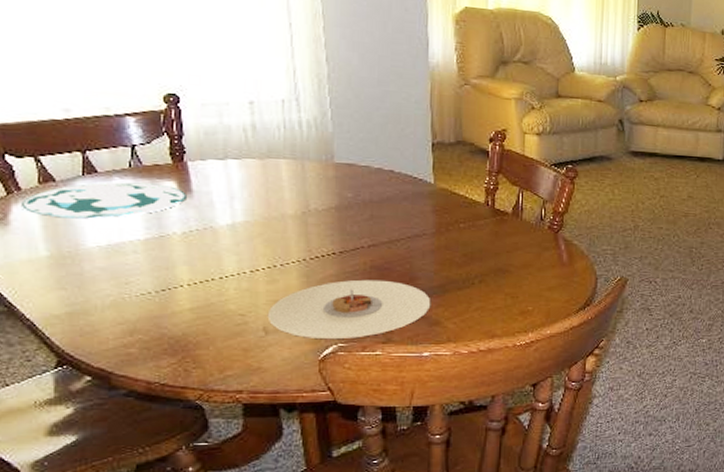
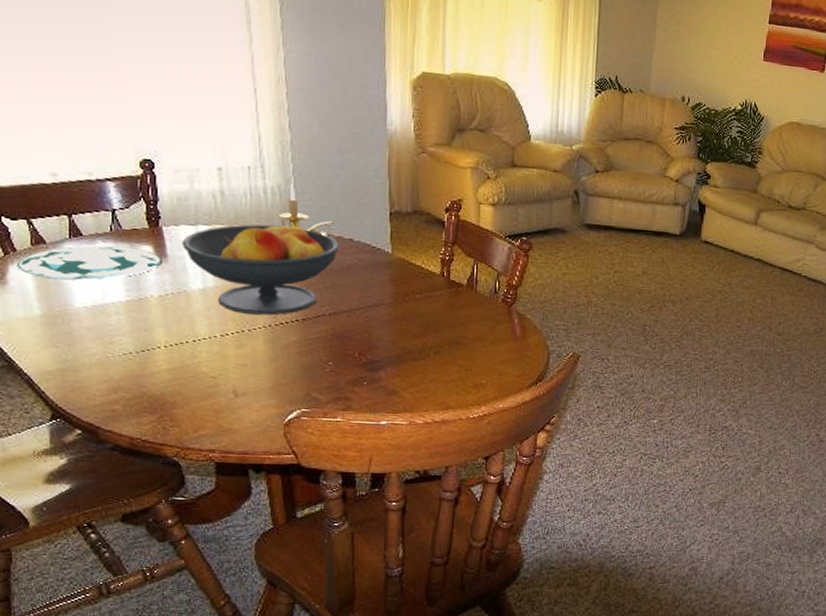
fruit bowl: none [208,153,379,249] -> present [181,220,339,315]
plate: present [267,279,431,338] -> none [236,347,389,404]
candle holder: none [315,117,375,167] -> present [279,184,335,235]

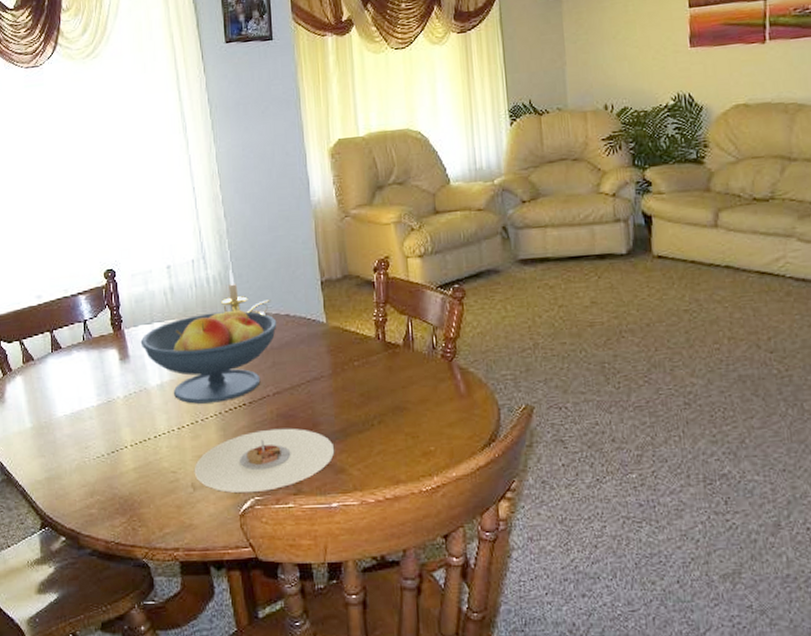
plate: present [17,245,162,280] -> none [13,353,125,392]
plate: none [236,347,389,404] -> present [194,428,335,493]

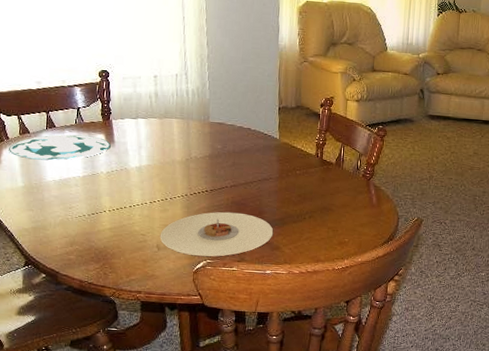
plate: none [13,353,125,392] -> present [9,134,111,160]
fruit bowl: present [140,306,277,404] -> none [125,114,240,187]
candle holder: present [221,270,272,315] -> none [197,87,238,126]

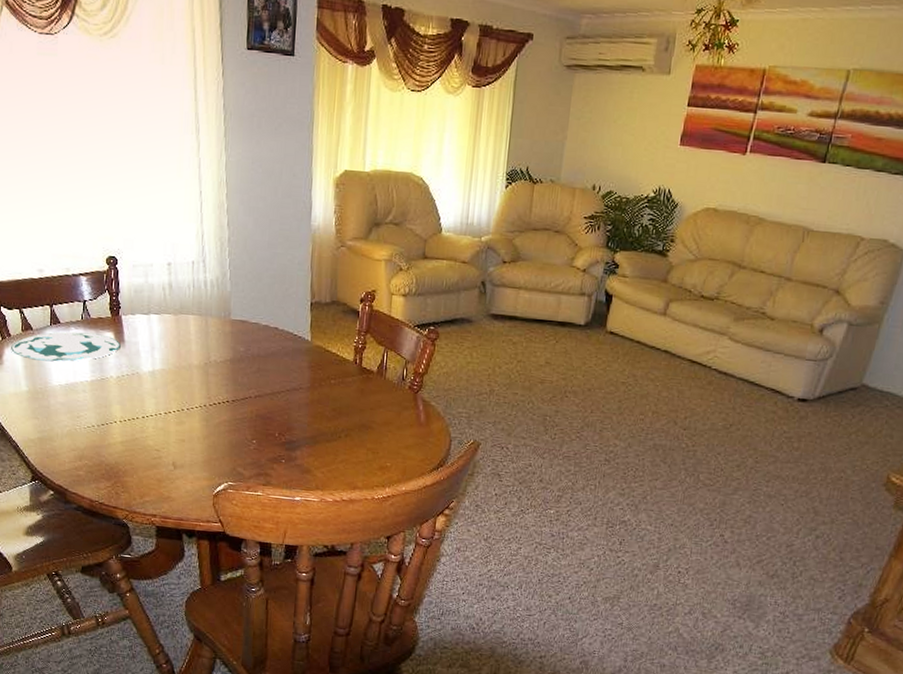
plate: present [160,212,274,257] -> none [176,426,304,479]

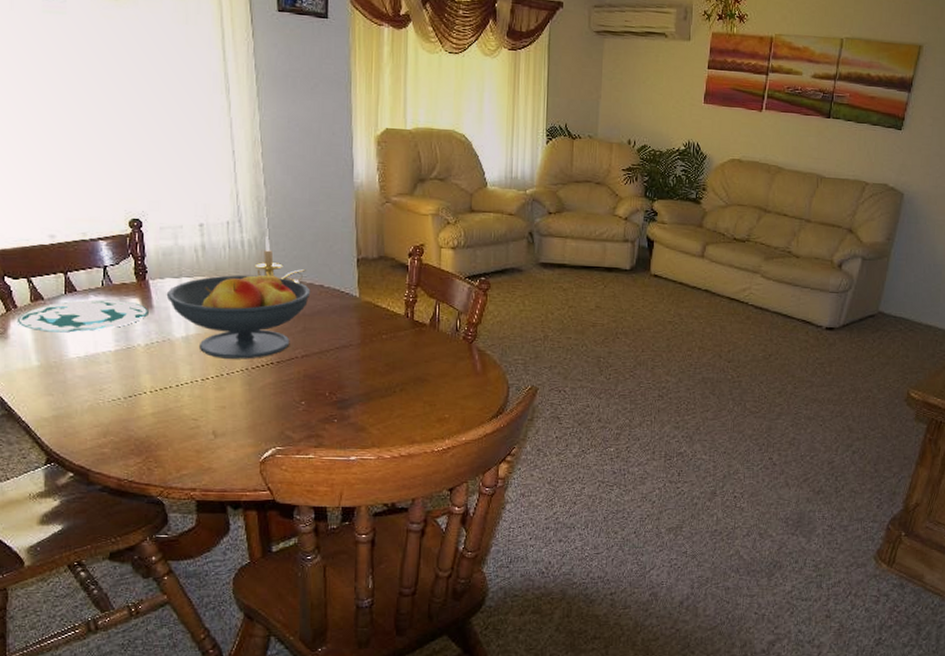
fruit bowl: none [136,310,266,396] -> present [166,270,311,359]
candle holder: none [216,277,263,324] -> present [255,237,307,283]

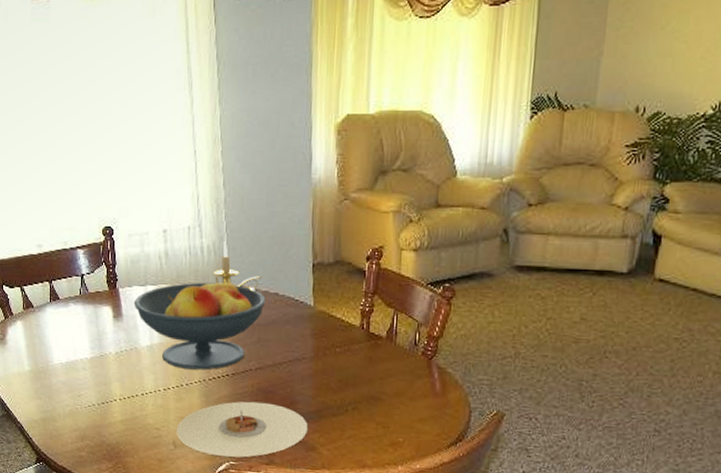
plate: present [18,299,148,333] -> none [14,307,118,340]
plate: none [216,387,357,442] -> present [176,401,308,458]

